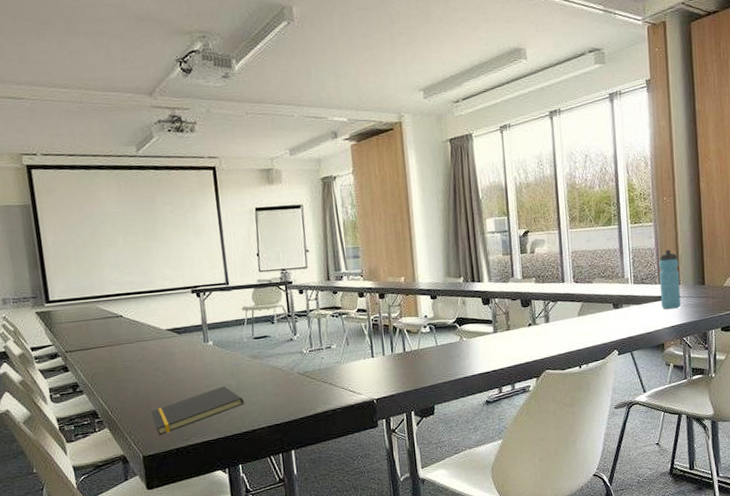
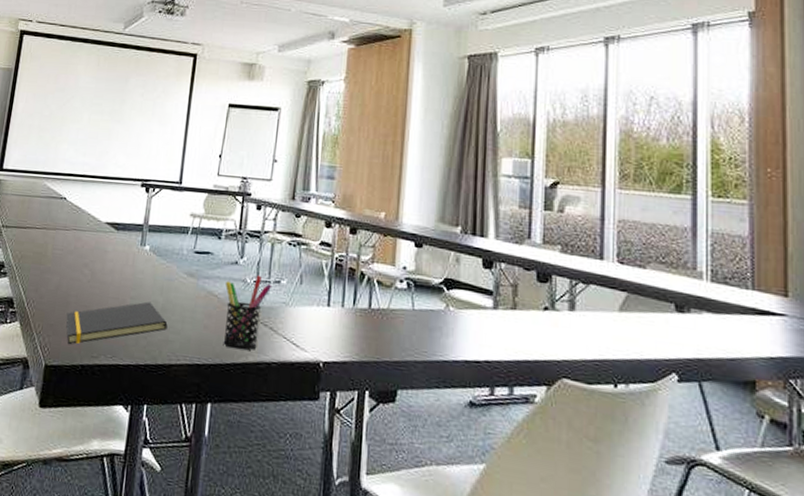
pen holder: none [286,345,325,406] -> present [223,275,272,350]
water bottle: present [659,249,681,310] -> none [753,242,789,333]

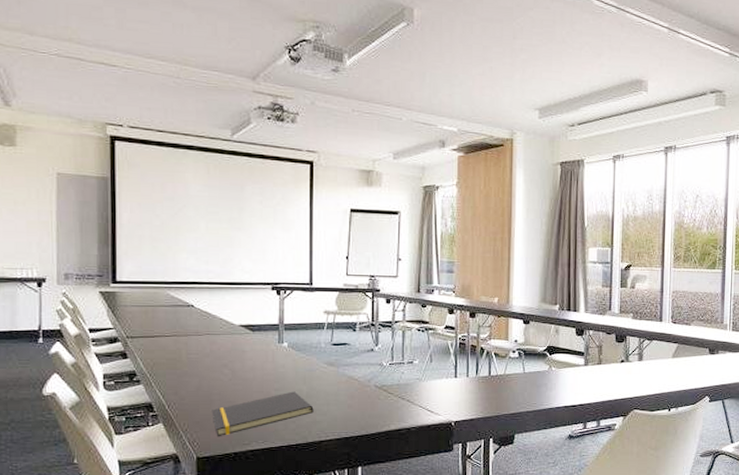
pen holder: present [223,275,272,350] -> none [364,359,406,421]

